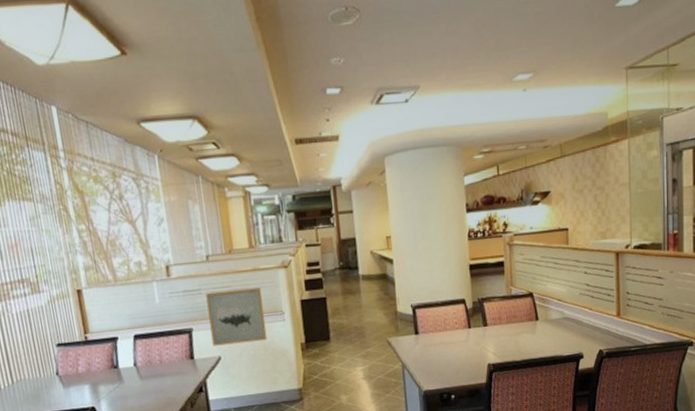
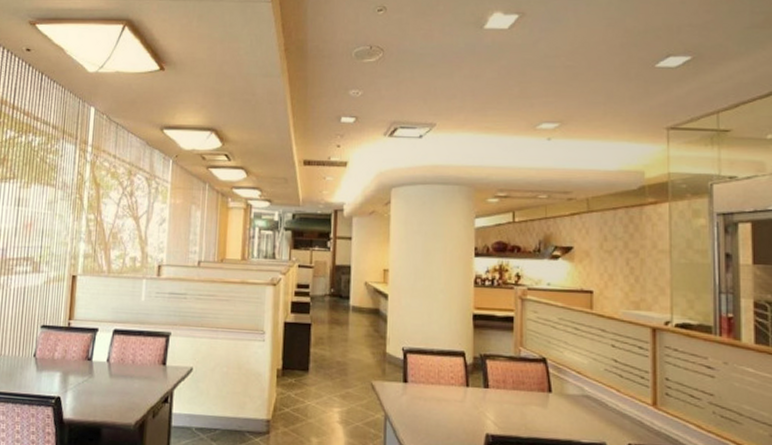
wall art: present [206,287,267,346] -> none [187,298,246,359]

